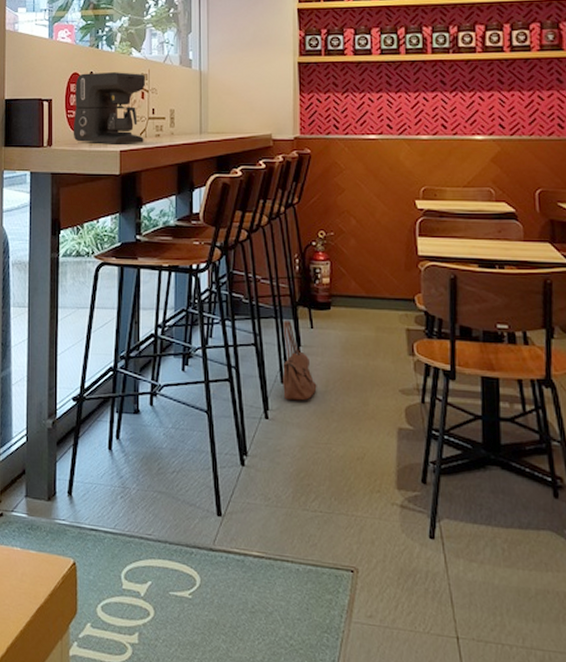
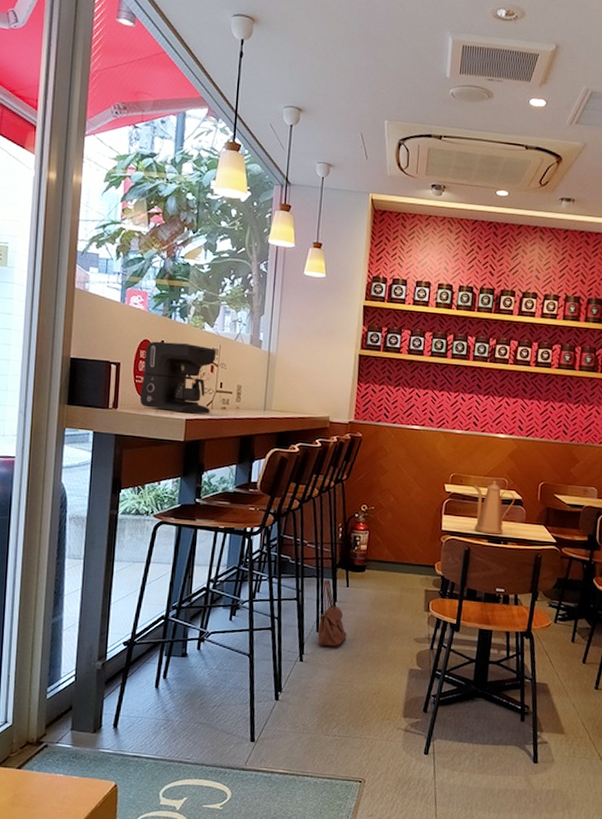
coffee pot: none [450,192,507,257] -> present [472,481,515,535]

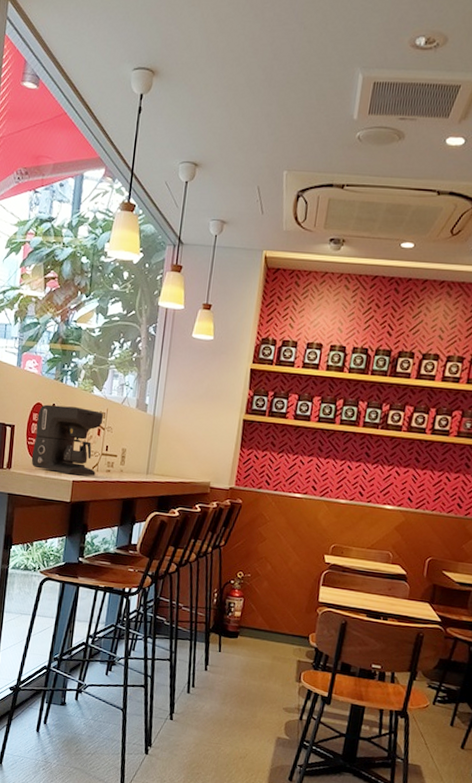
handbag: present [317,580,347,647] -> none [188,643,217,709]
coffee pot: present [472,481,515,535] -> none [352,554,399,610]

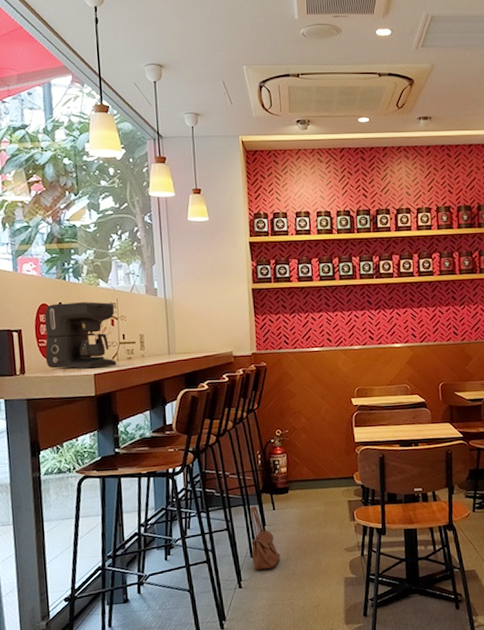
handbag: none [188,643,217,709] -> present [250,506,281,571]

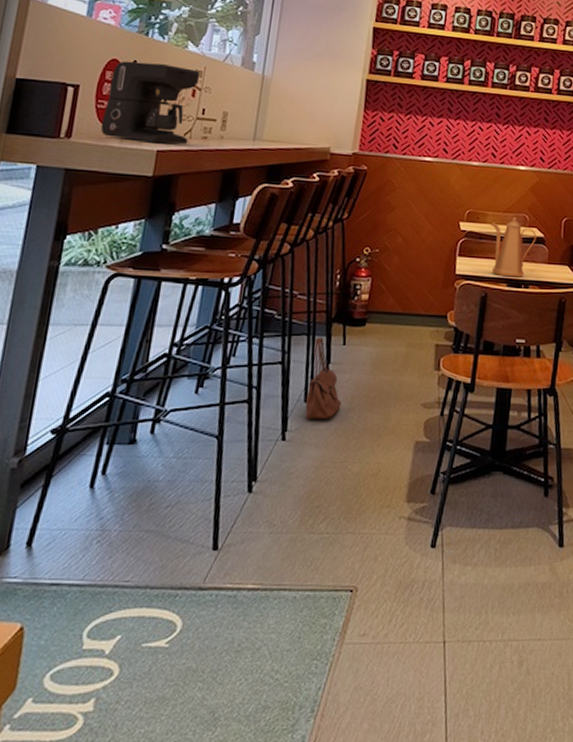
coffee pot: none [377,388,419,439] -> present [490,217,537,278]

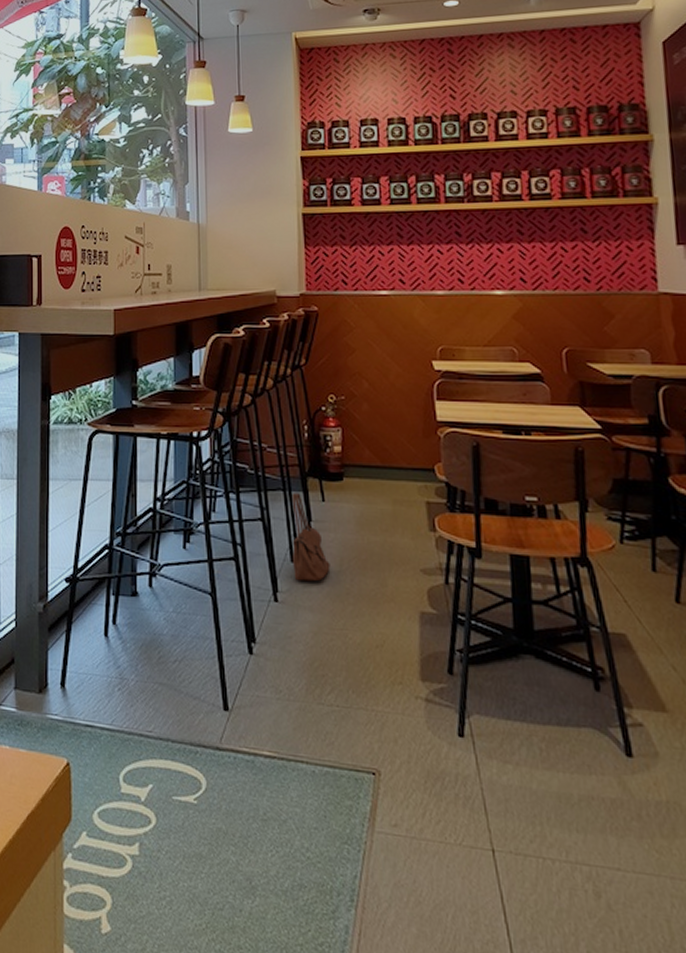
coffee maker: present [100,61,201,145] -> none [64,225,141,303]
coffee pot: present [490,217,537,278] -> none [469,351,532,423]

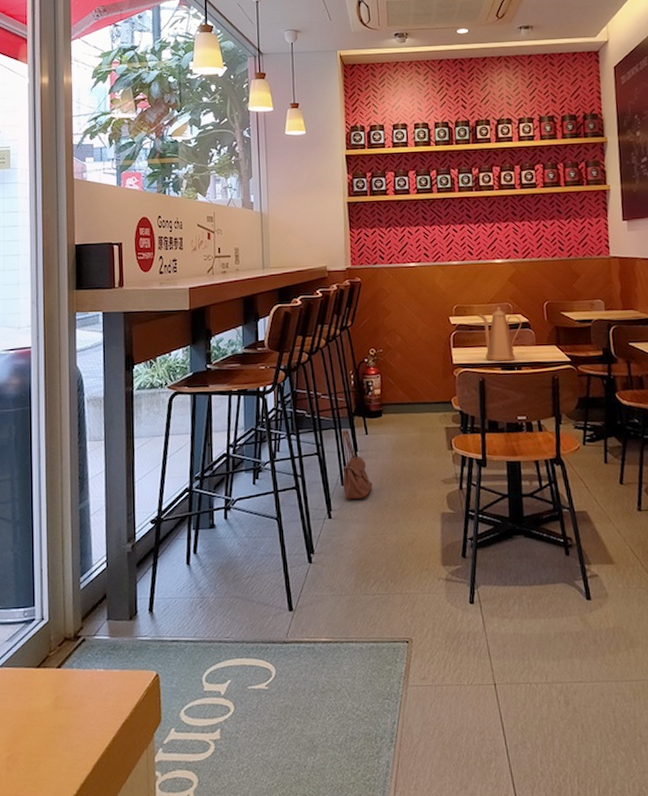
coffee pot: none [469,351,532,423] -> present [477,307,522,362]

